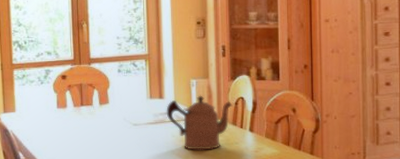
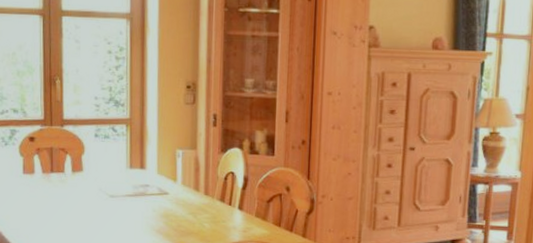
coffeepot: present [166,95,233,150] -> none [147,167,222,228]

